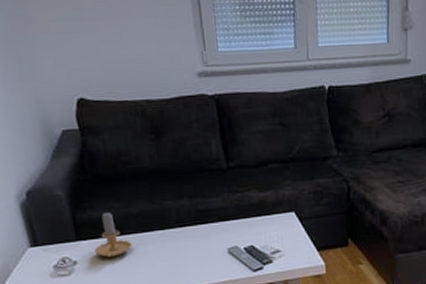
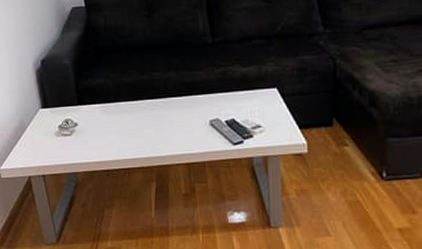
candle: present [94,211,132,257] -> none [92,80,124,121]

